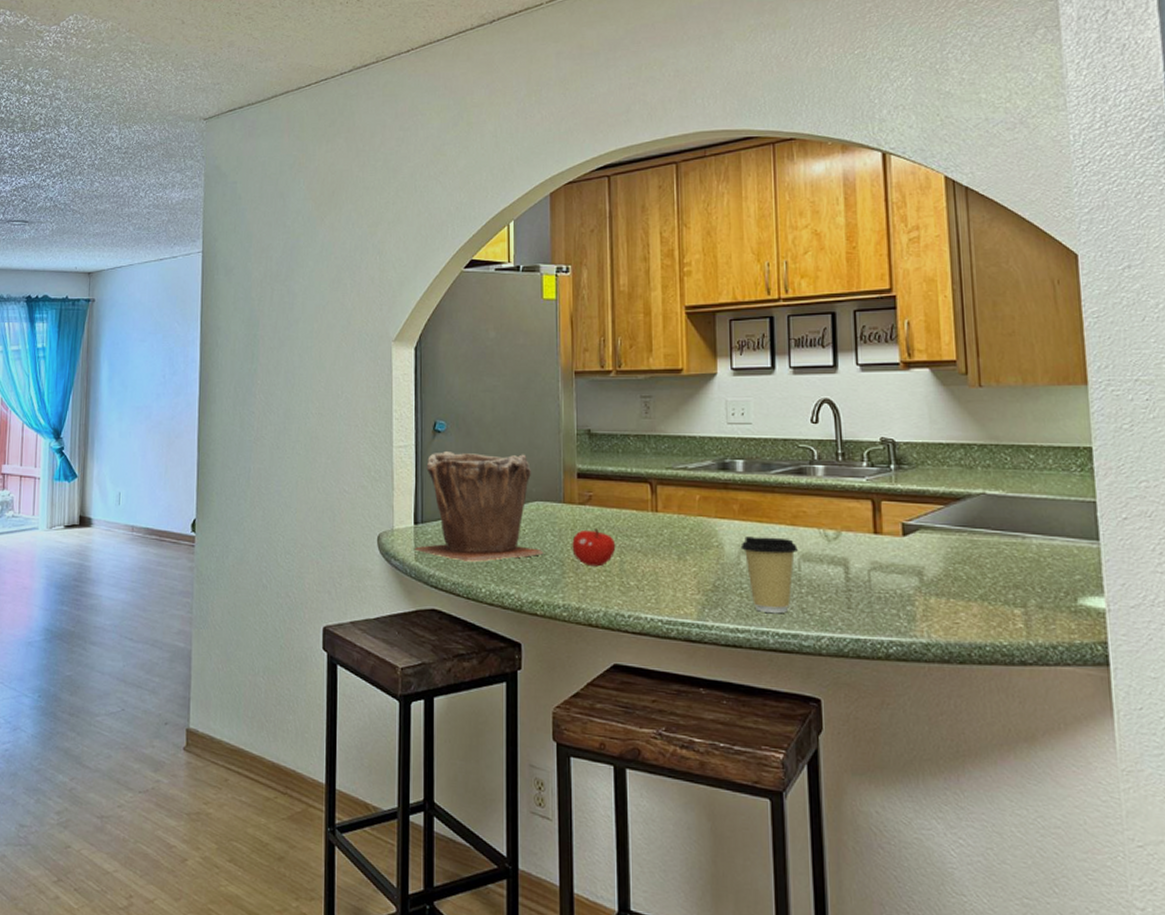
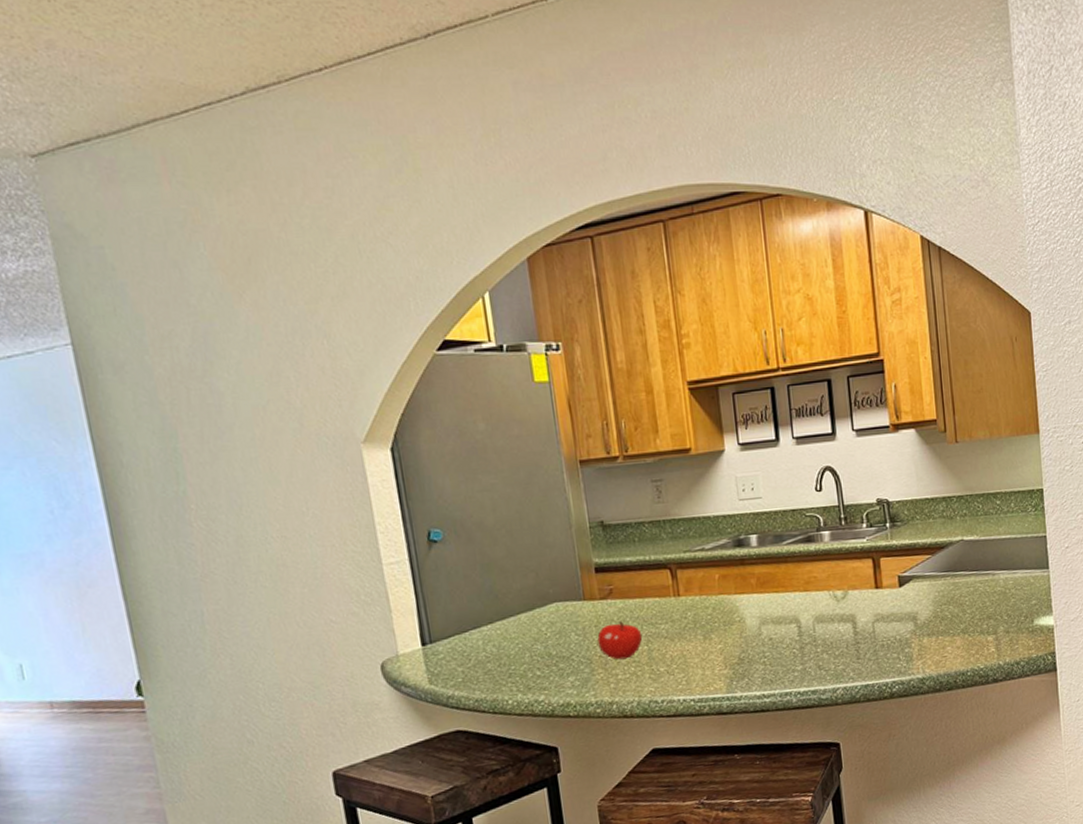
plant pot: present [413,450,544,562] -> none [425,555,570,676]
coffee cup: present [740,536,799,613] -> none [760,604,813,676]

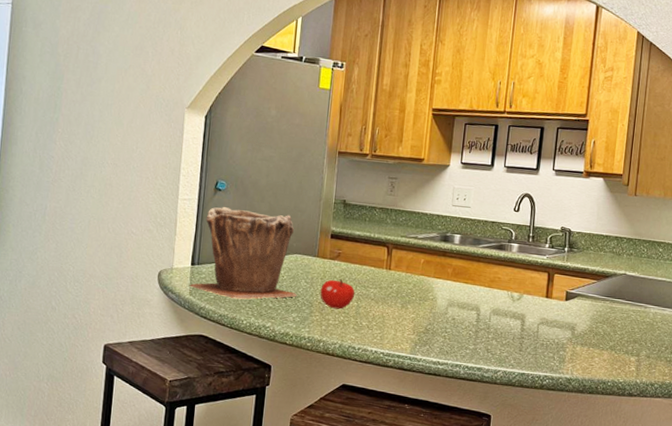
plant pot: none [425,555,570,676] -> present [189,206,297,299]

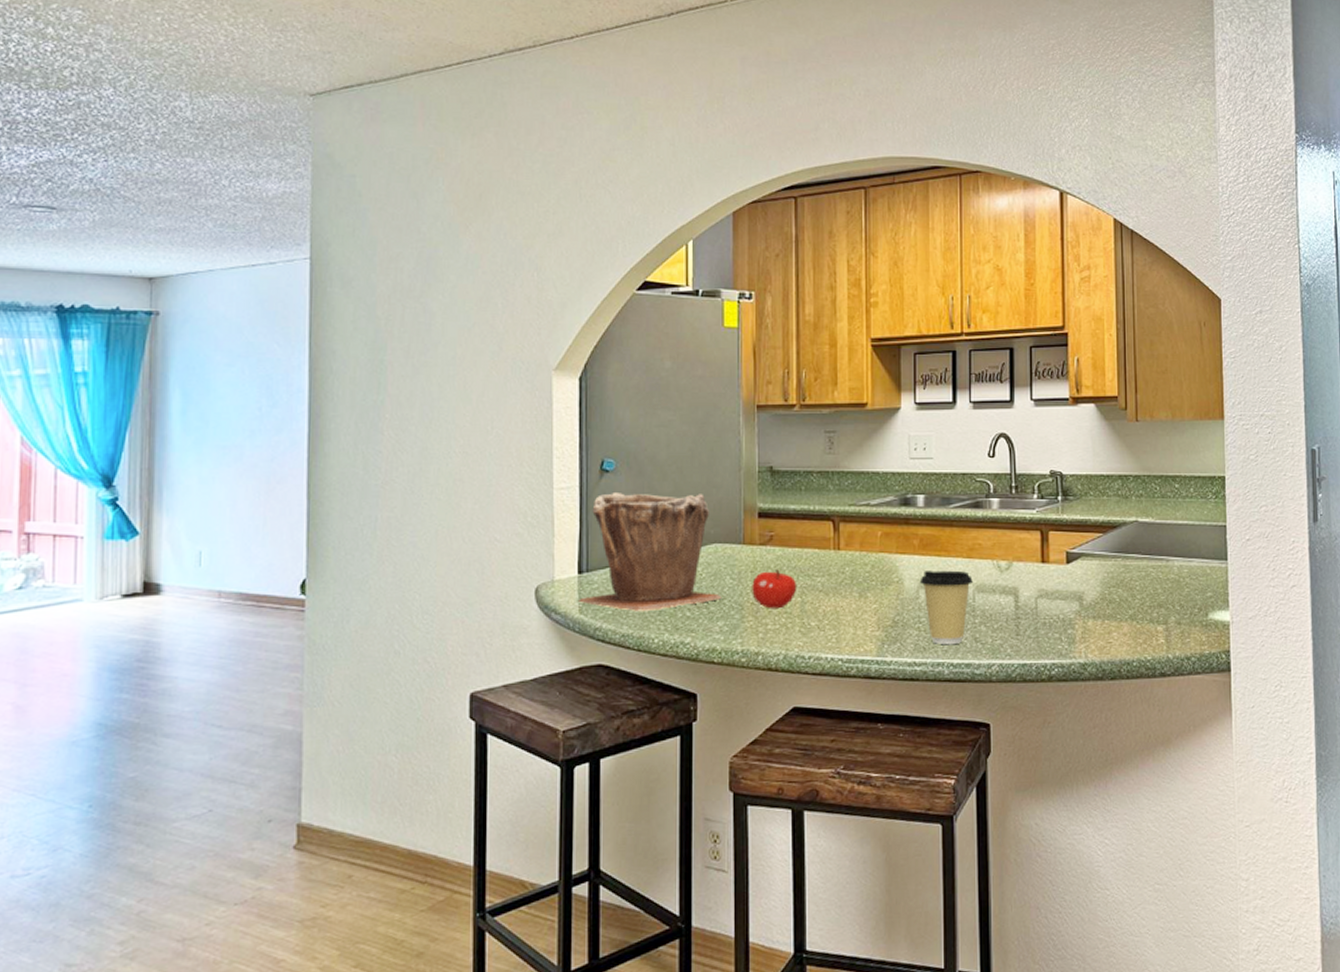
coffee cup: none [449,293,491,352] -> present [919,570,974,644]

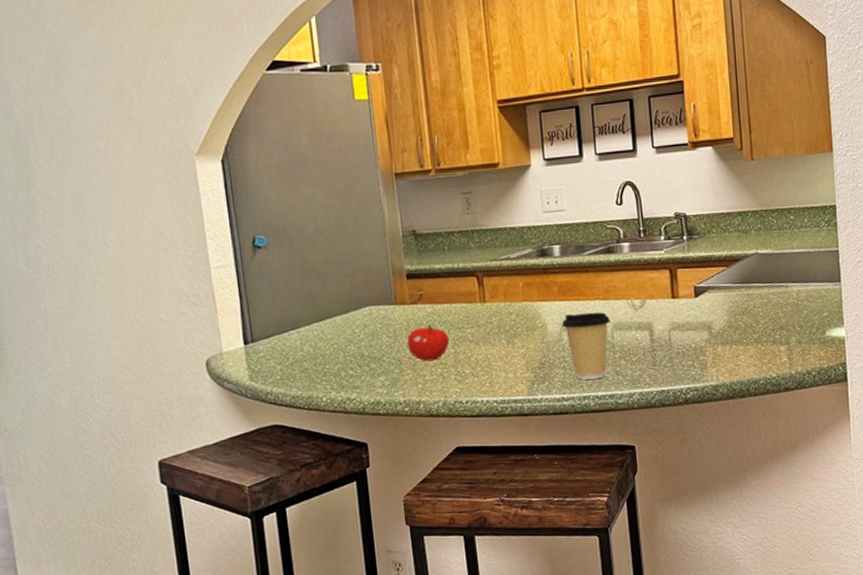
plant pot: present [577,491,722,611] -> none [246,261,381,374]

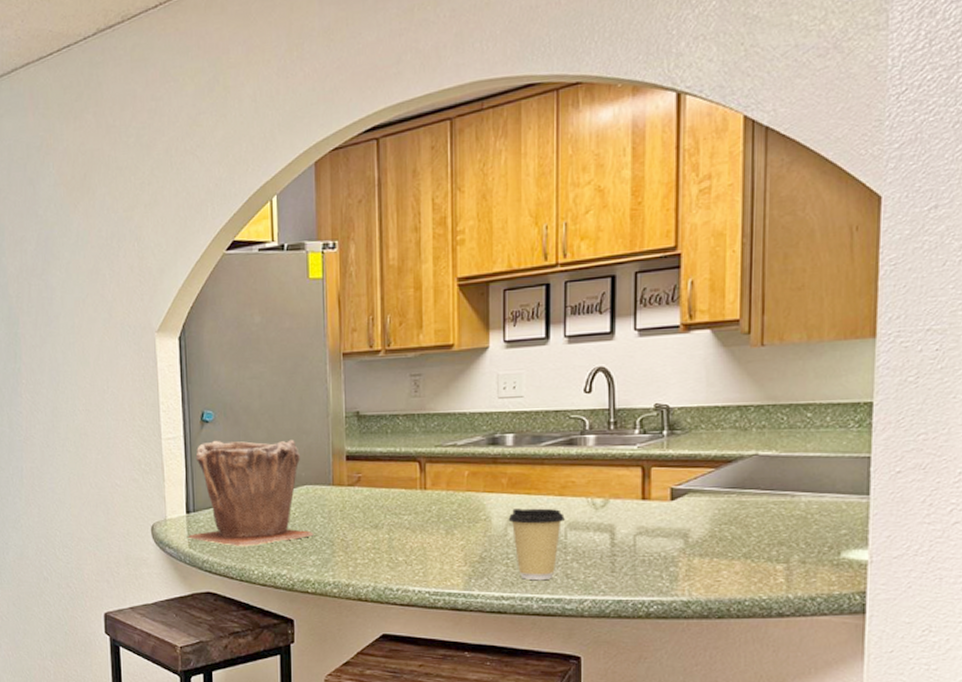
plant pot: none [246,261,381,374] -> present [187,439,314,546]
fruit: present [407,325,450,362] -> none [341,508,385,545]

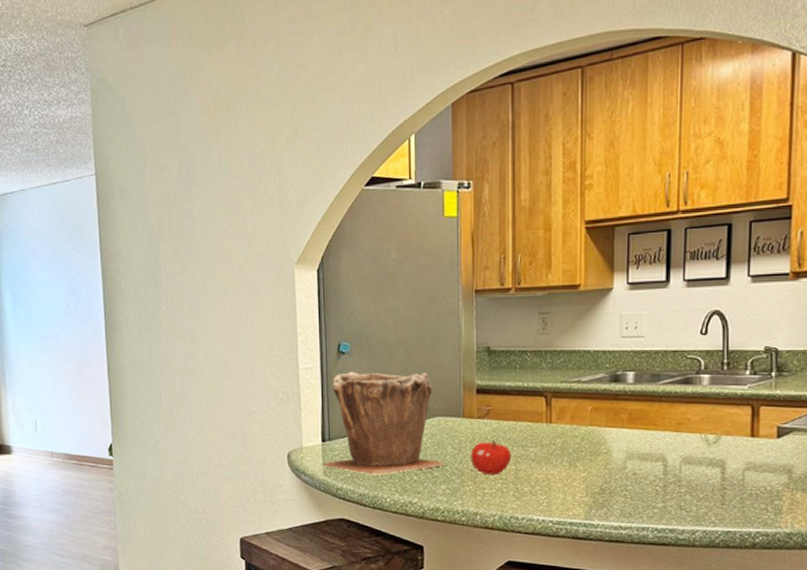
fruit: none [341,508,385,545] -> present [471,440,512,475]
coffee cup: present [508,508,566,580] -> none [627,443,681,511]

